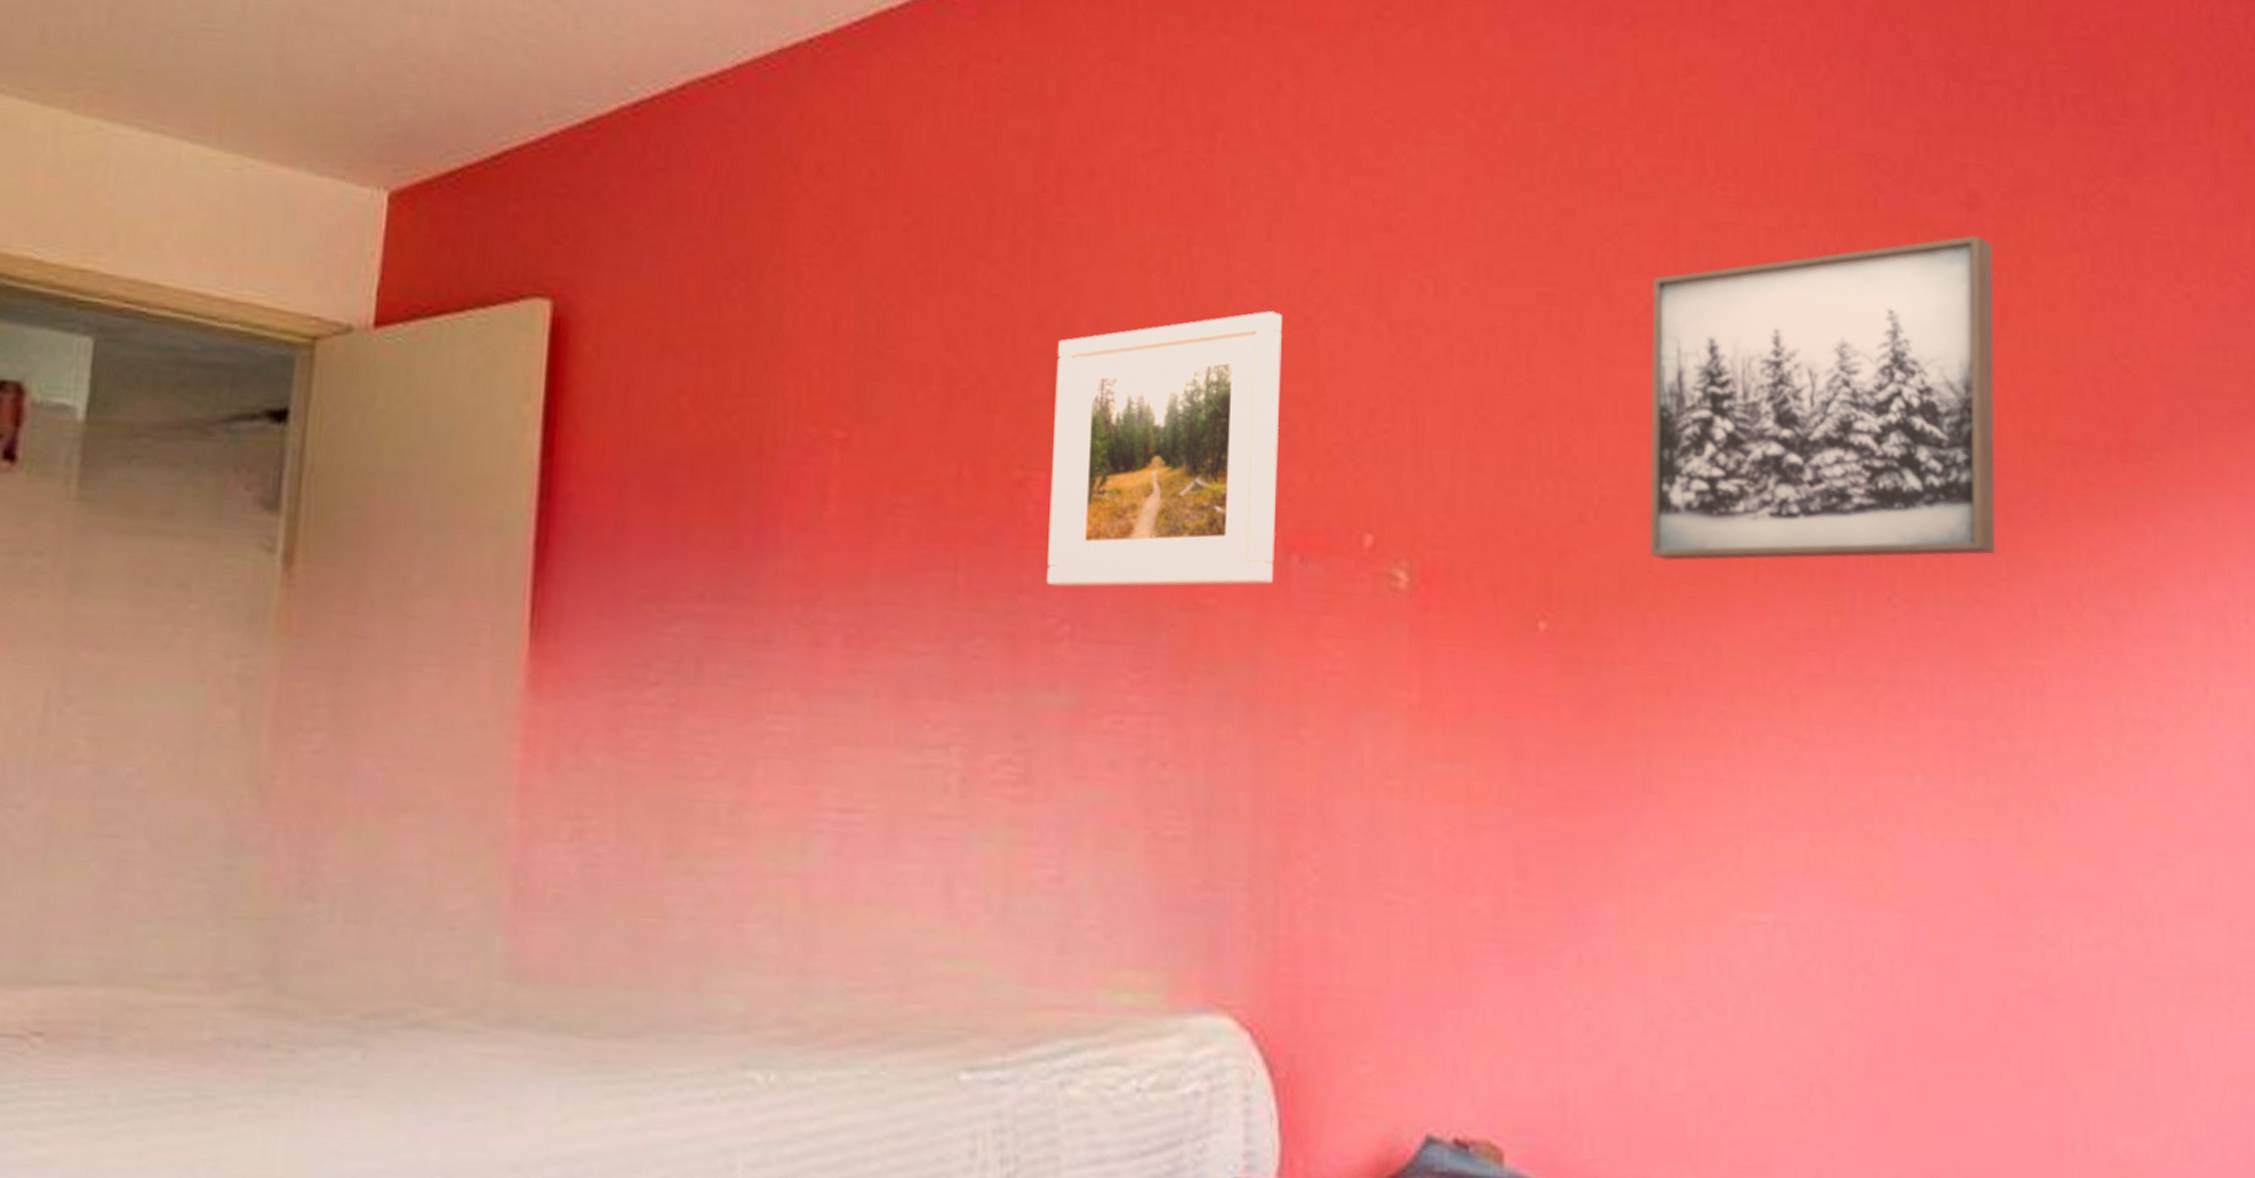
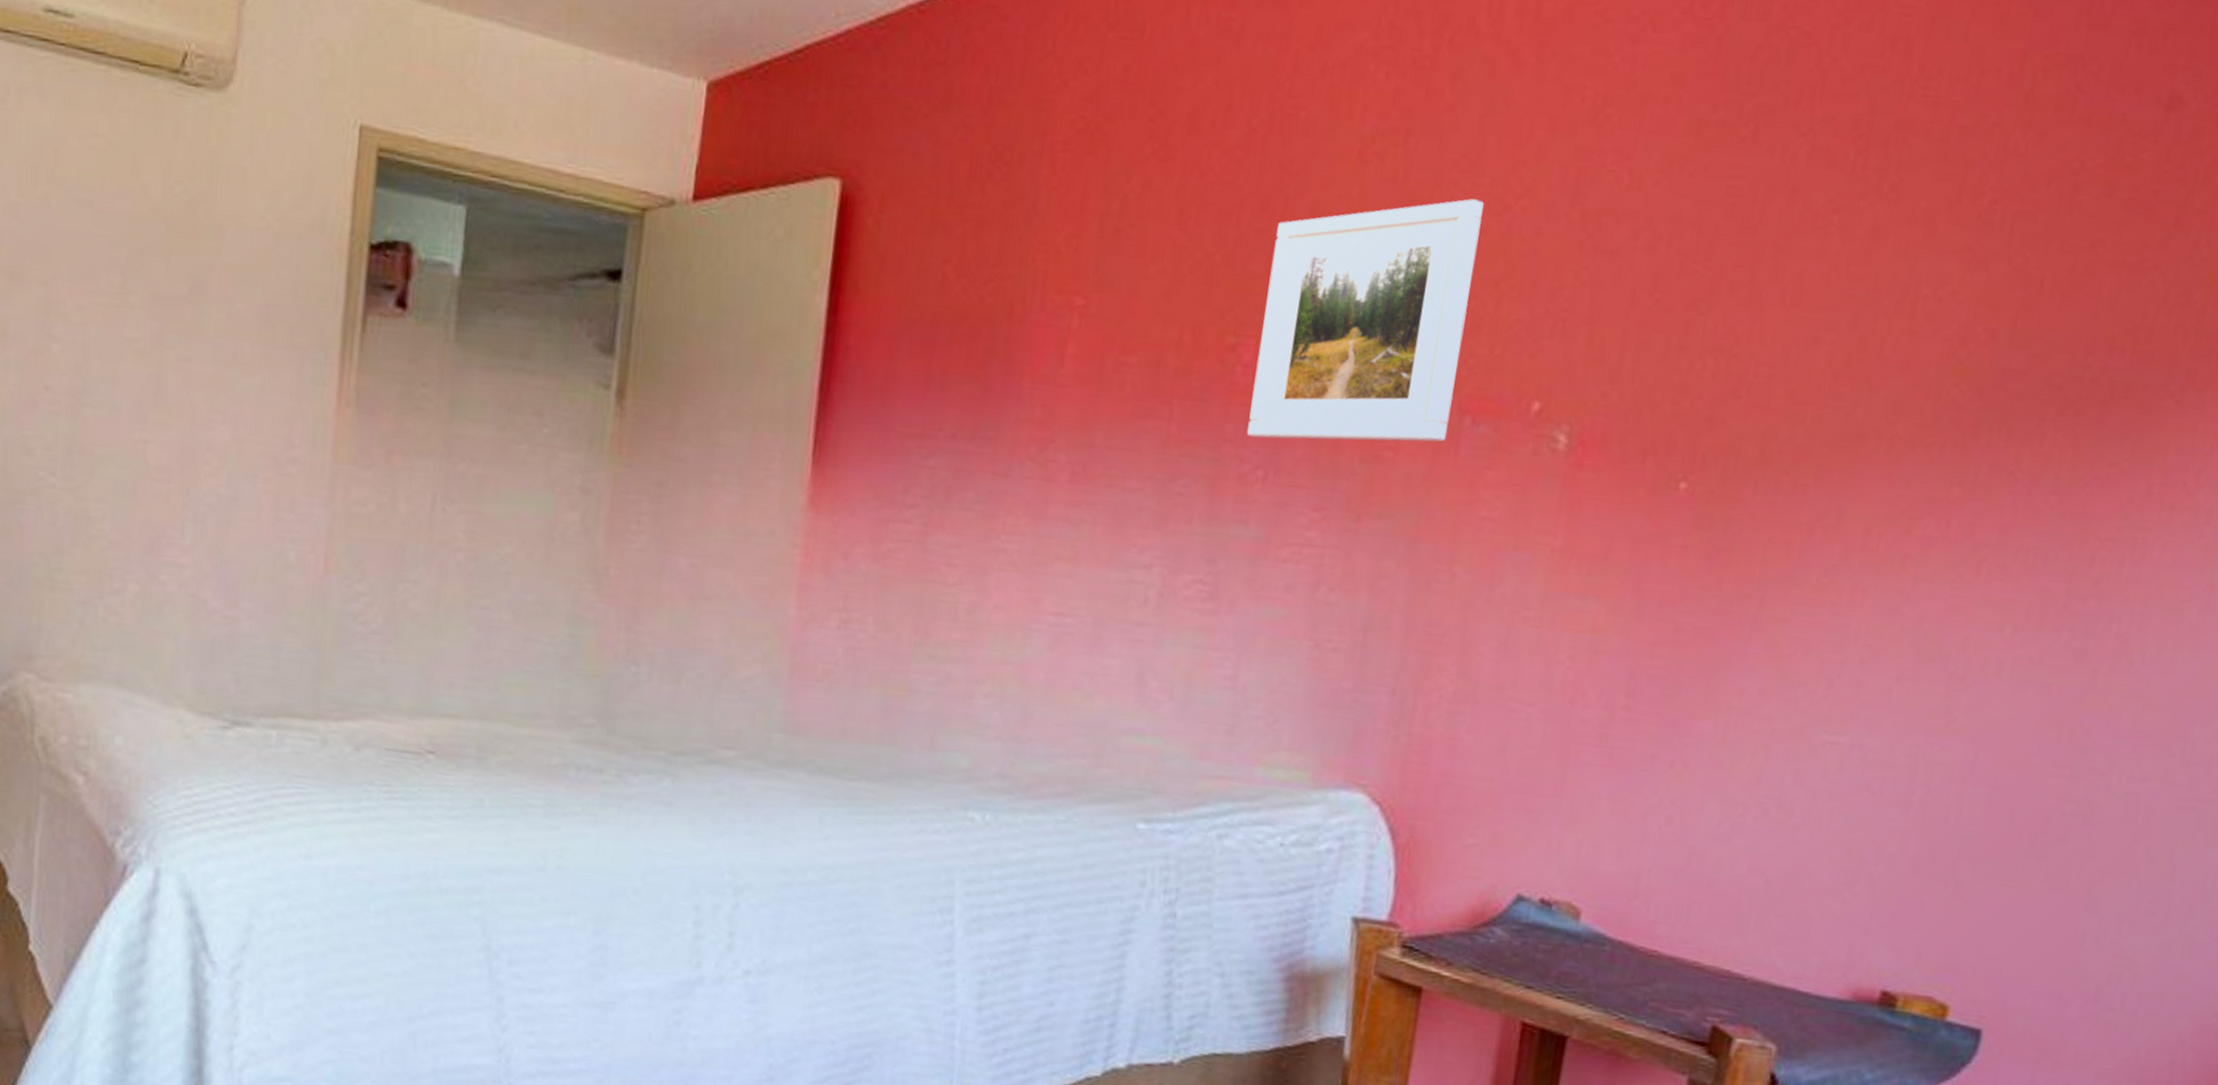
wall art: present [1649,235,1996,561] -> none [1793,136,2186,437]

